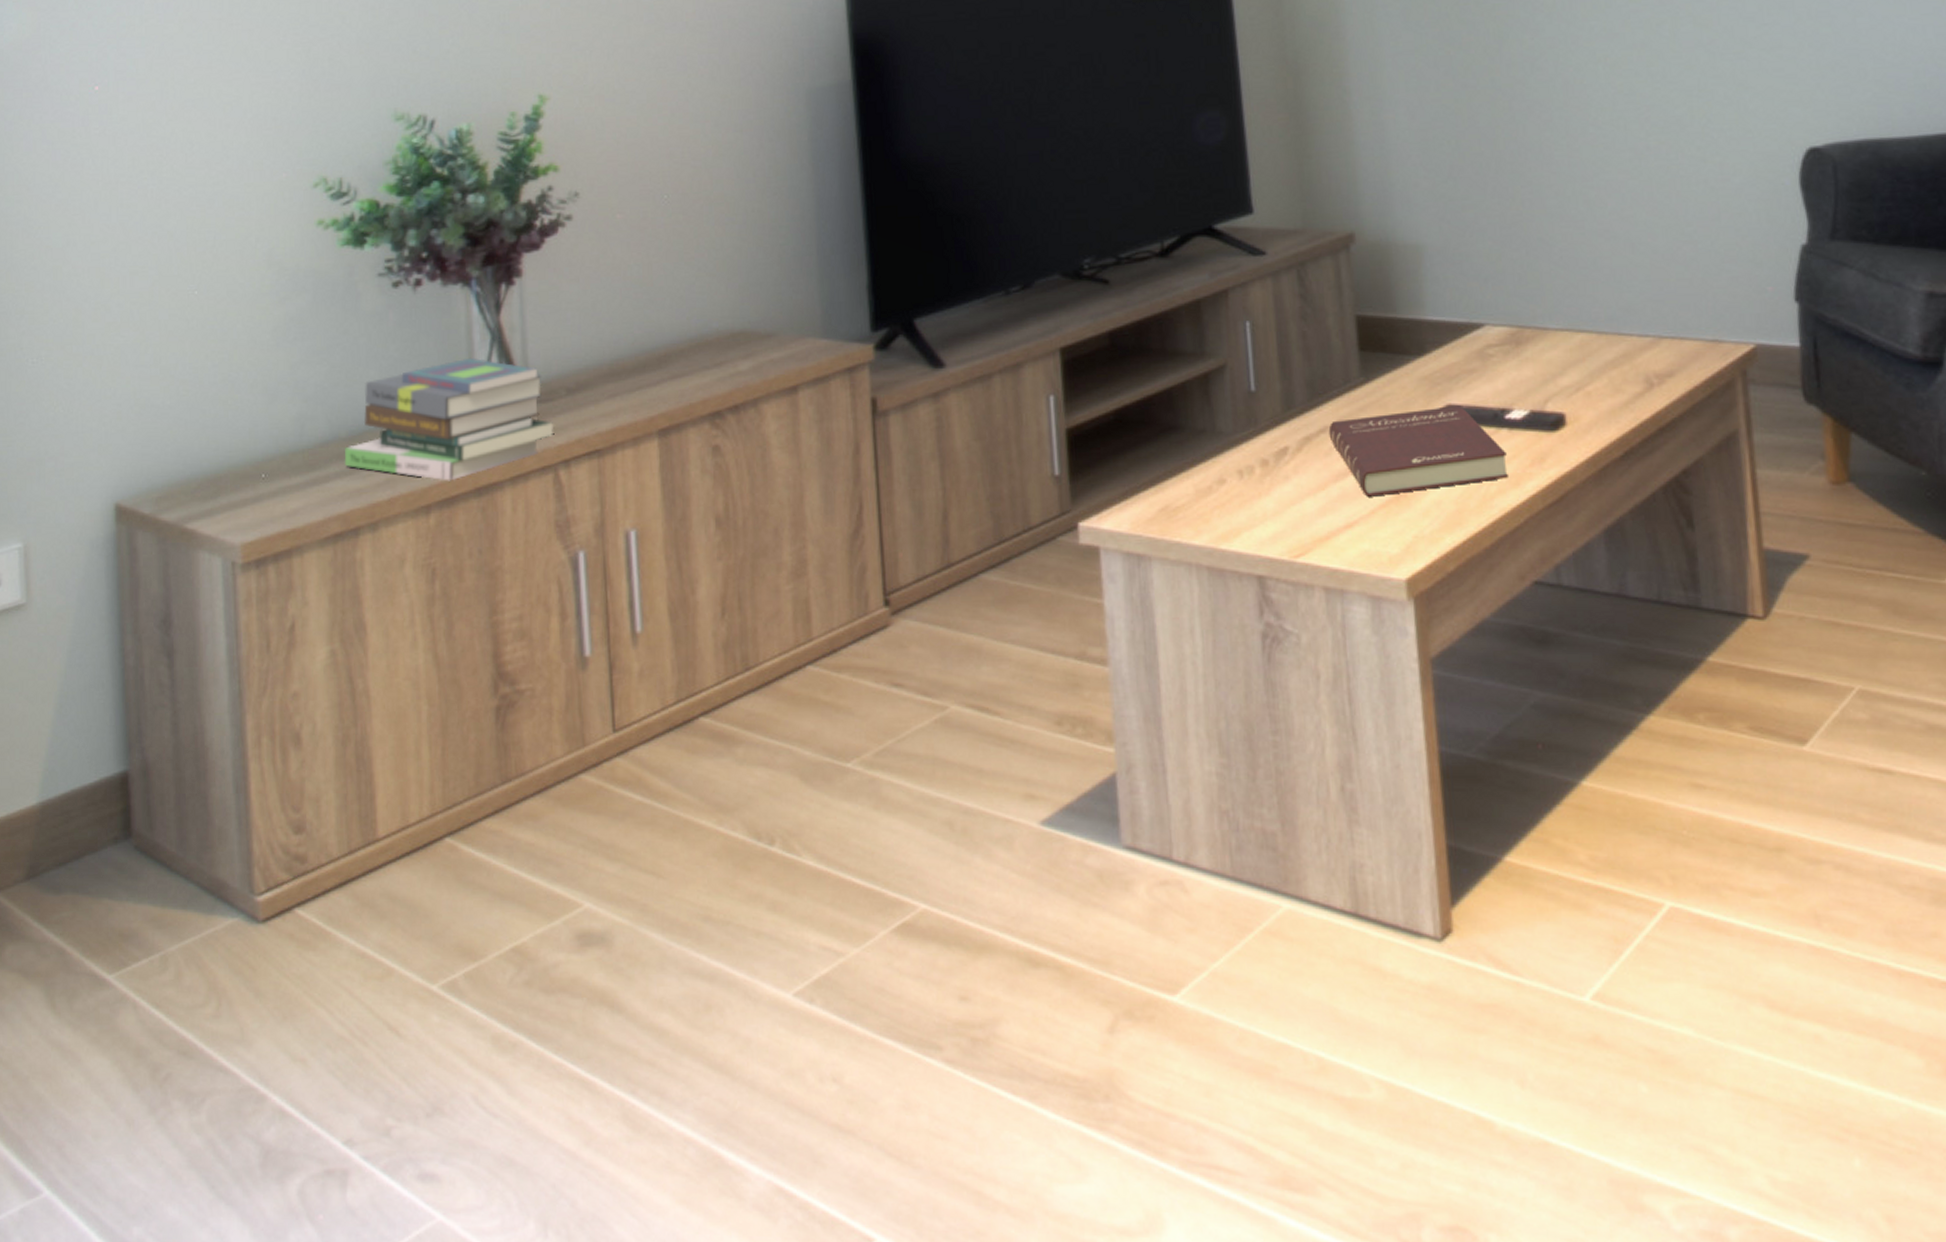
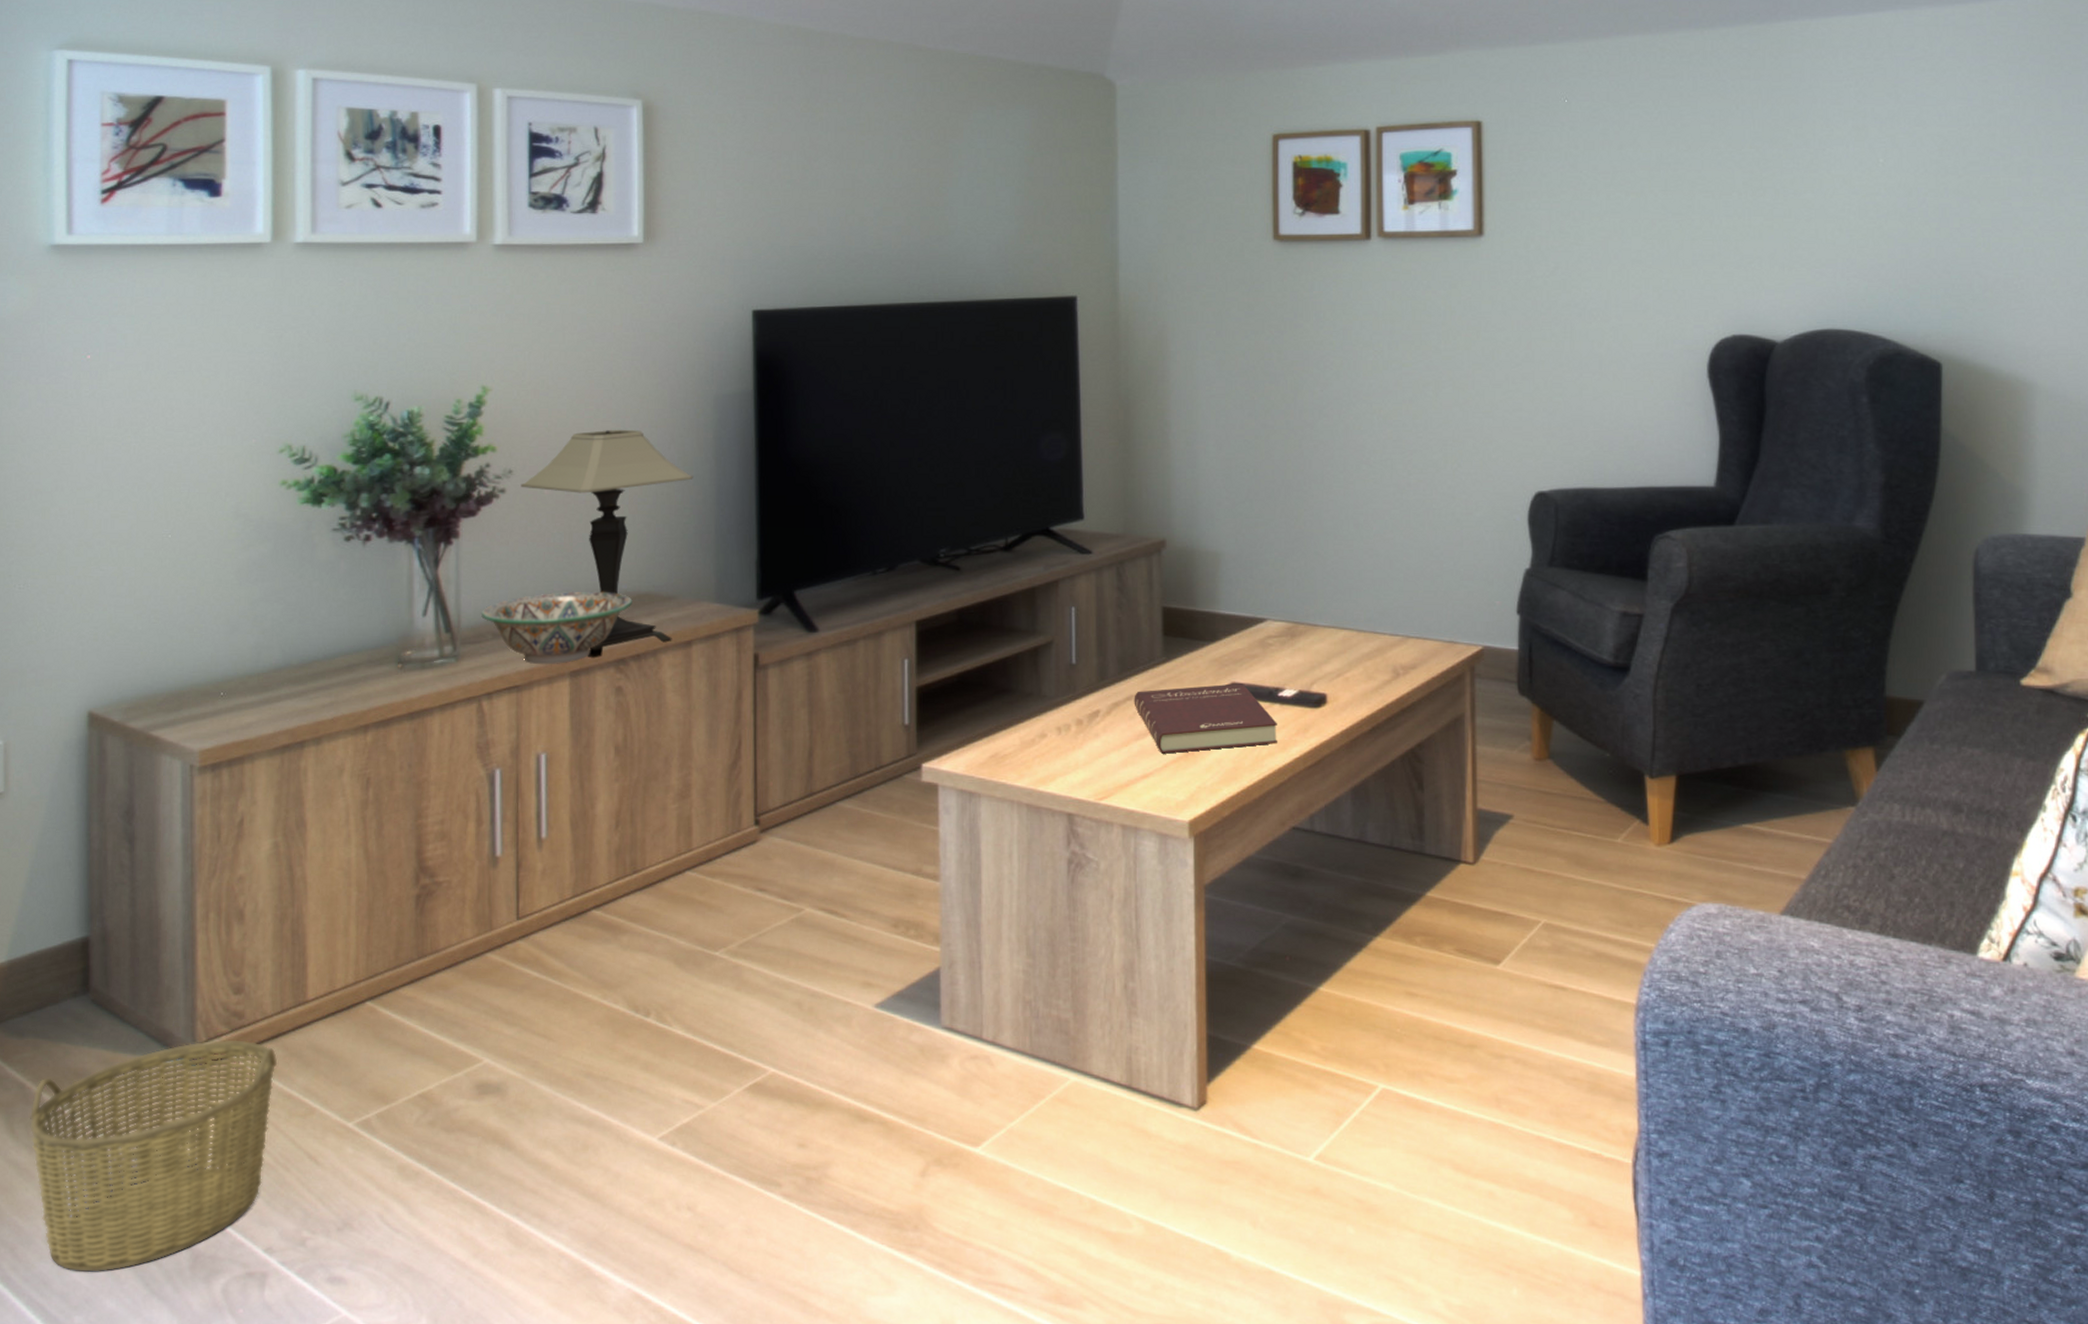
basket: none [72,888,348,1173] -> present [30,1039,278,1272]
books: present [344,357,553,481] -> none [294,603,479,706]
decorative bowl: none [551,331,726,424] -> present [480,591,633,665]
table lamp: none [589,136,788,413] -> present [521,429,693,659]

